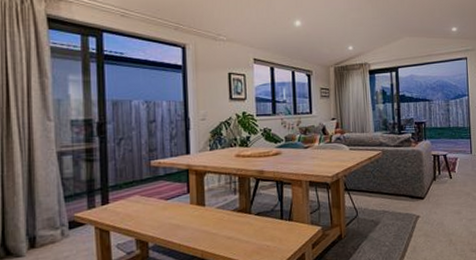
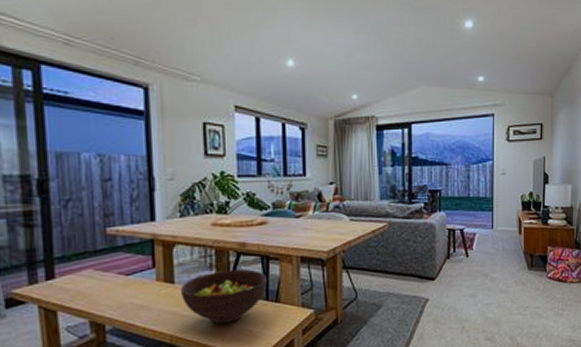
fruit bowl: none [209,193,281,241] -> present [180,269,267,324]

